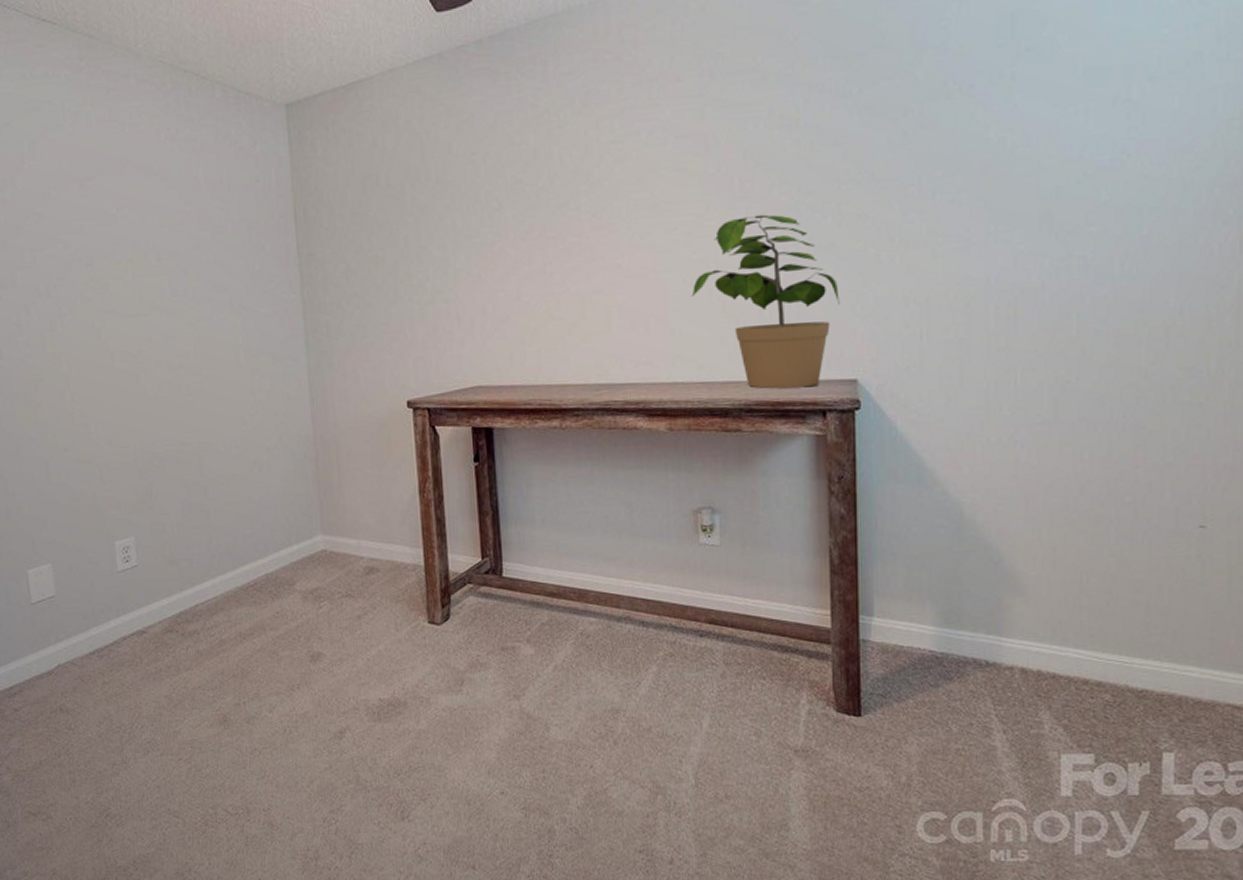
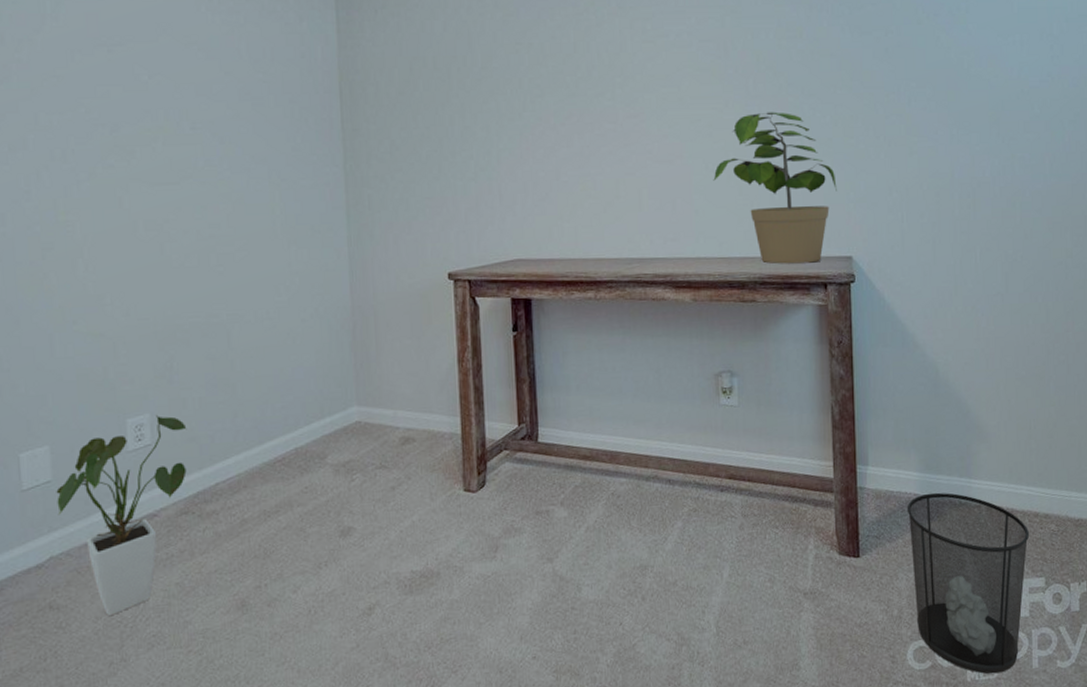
house plant: none [59,538,170,722] -> present [56,414,187,617]
waste bin: none [919,650,1077,856] -> present [906,492,1030,674]

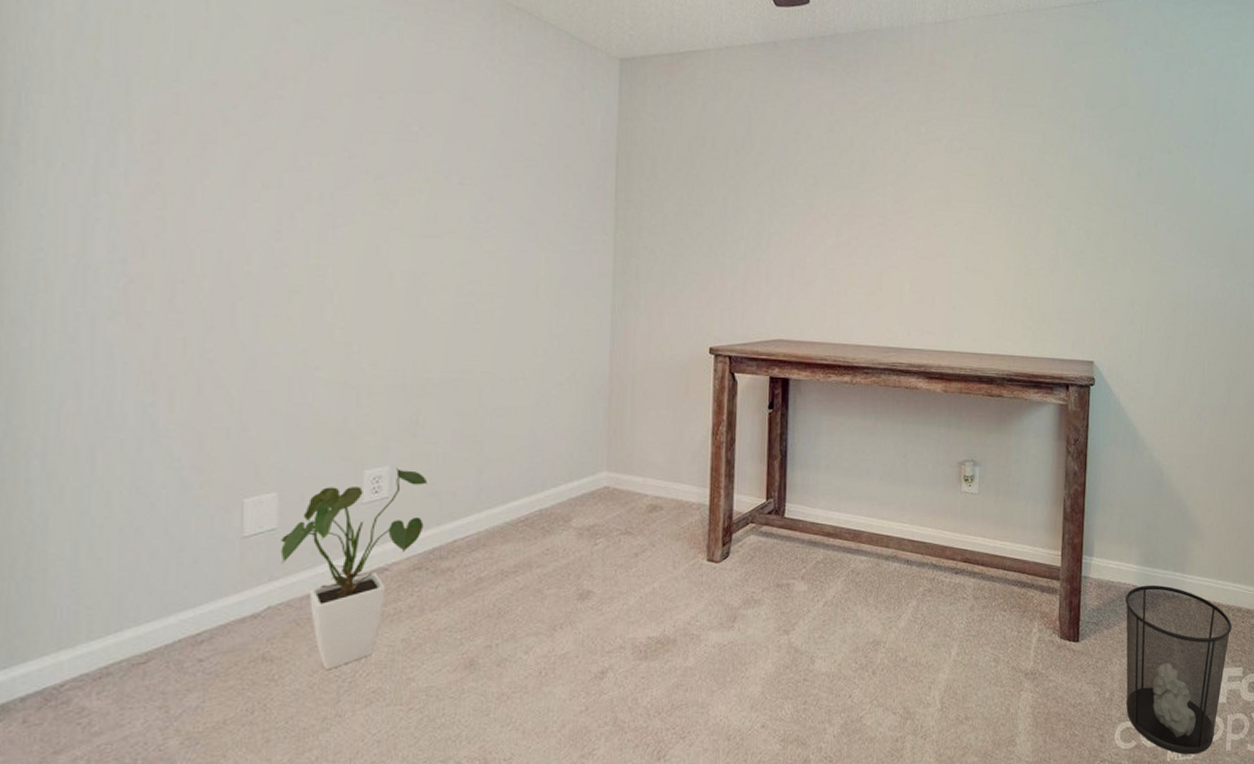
potted plant: present [713,111,837,264] -> none [972,220,1085,364]

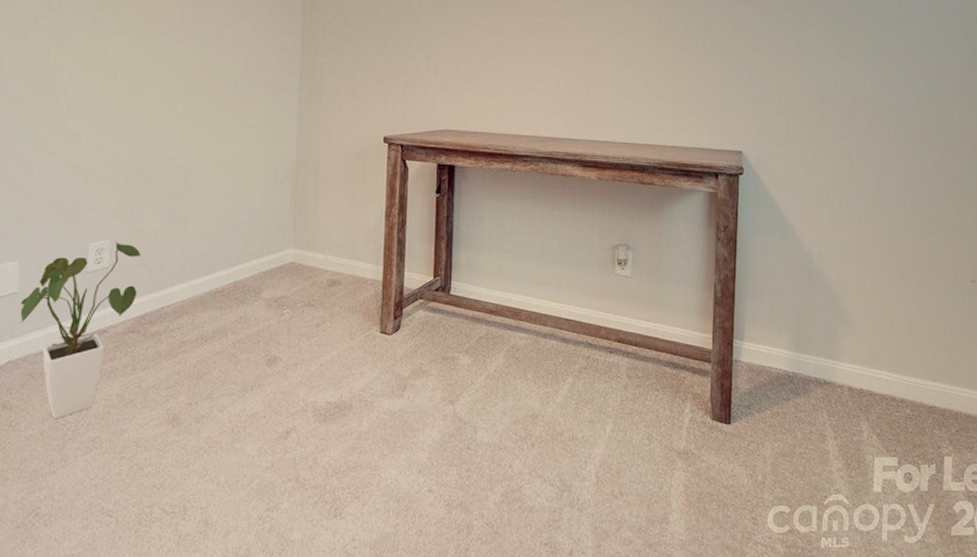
waste bin: present [1125,585,1233,755] -> none [776,370,887,543]

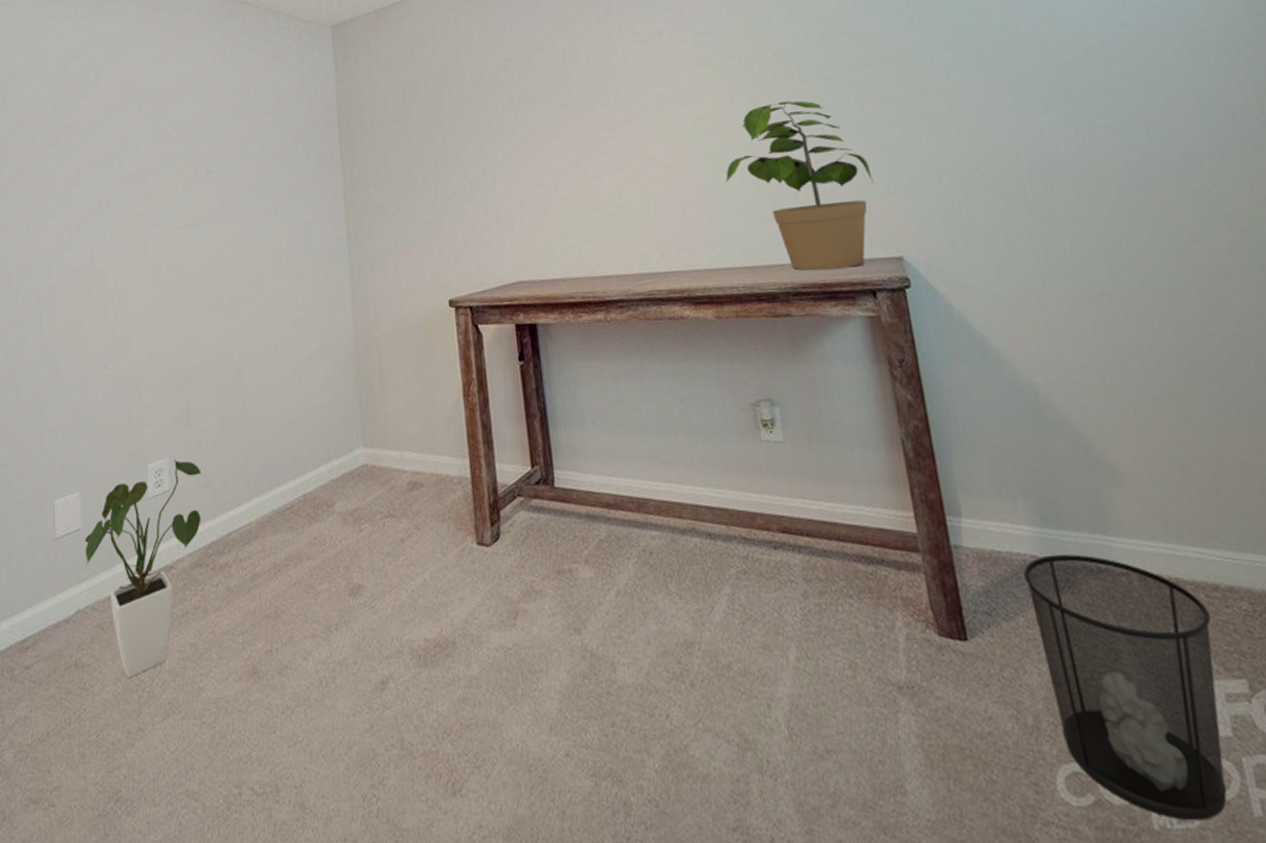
potted plant: none [624,18,733,154] -> present [725,100,873,271]
waste bin: none [776,370,887,543] -> present [1023,554,1227,821]

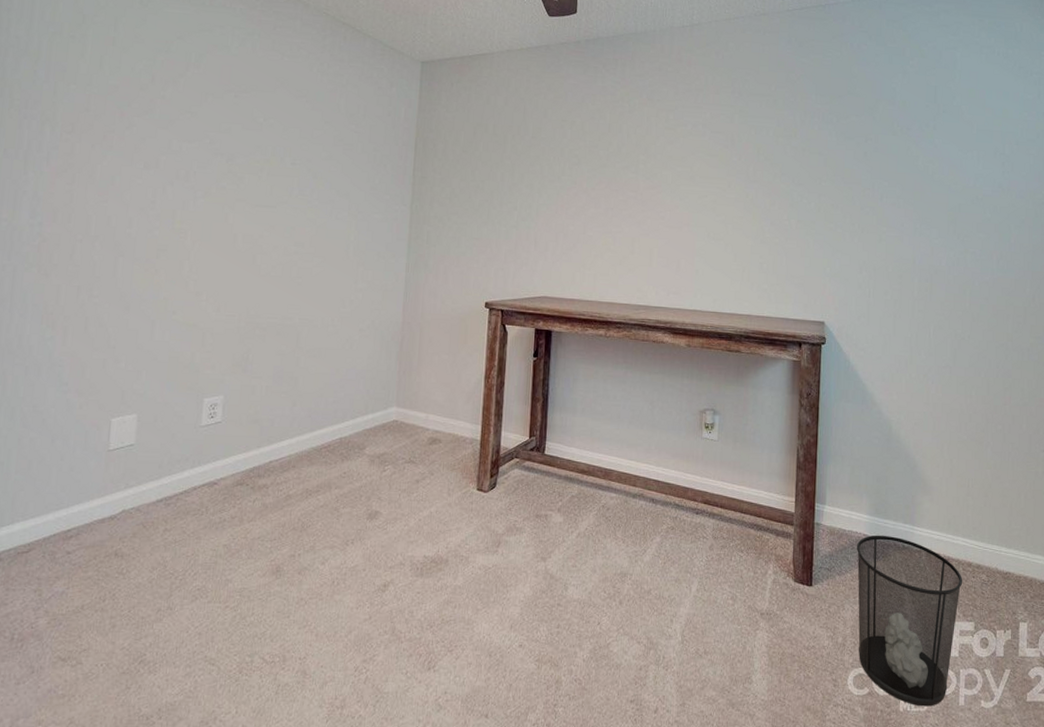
house plant: present [85,459,202,679] -> none [135,397,253,568]
potted plant: present [725,100,873,271] -> none [713,195,816,324]

